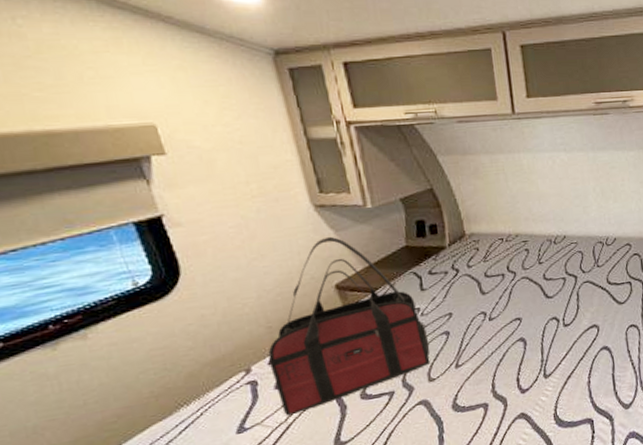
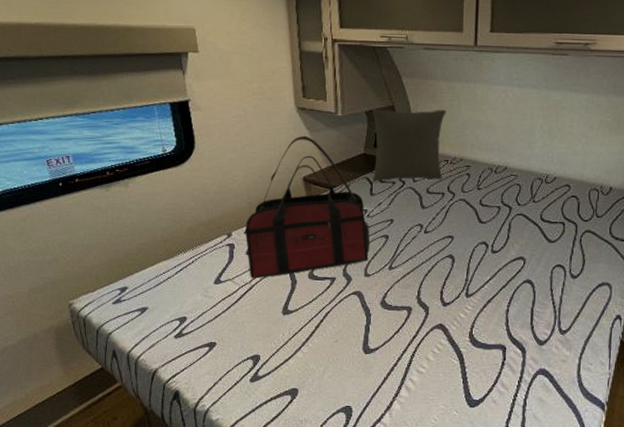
pillow: none [408,185,499,276] -> present [372,108,446,182]

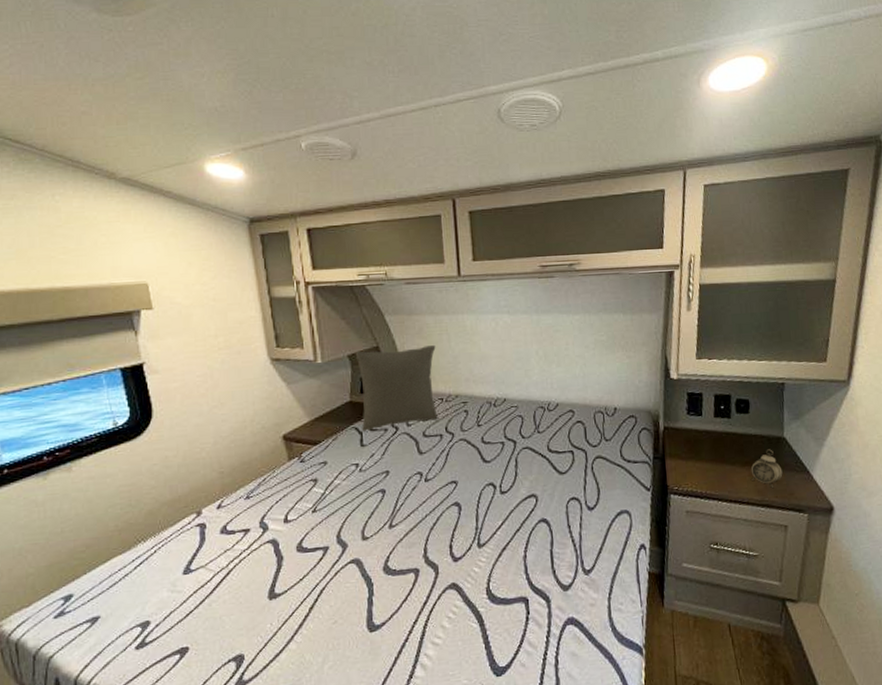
duffel bag: present [245,135,371,279] -> none [218,388,366,562]

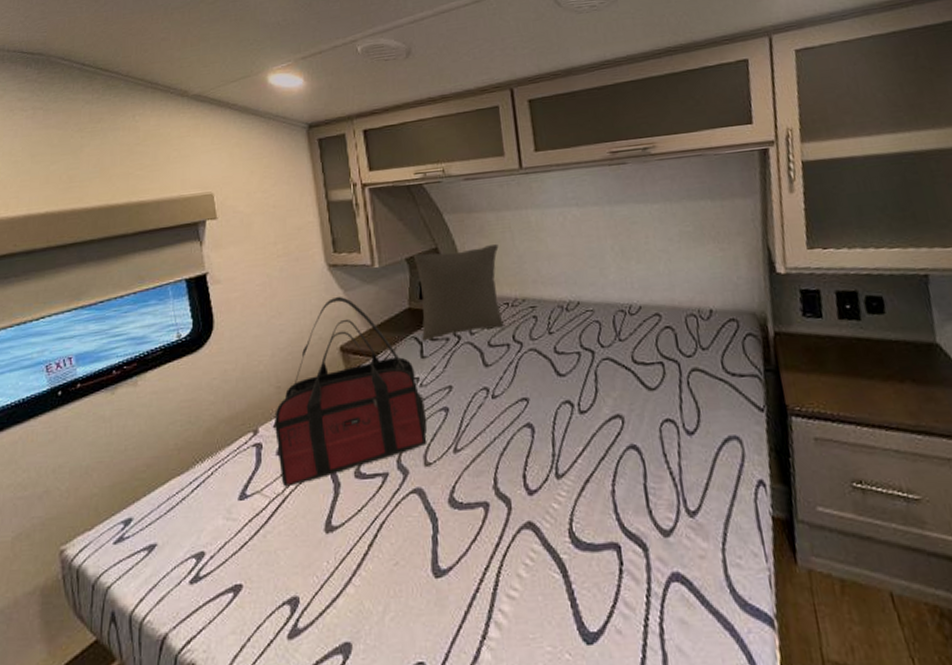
duffel bag: none [218,388,366,562] -> present [275,296,428,487]
alarm clock: present [751,449,783,489] -> none [896,358,942,411]

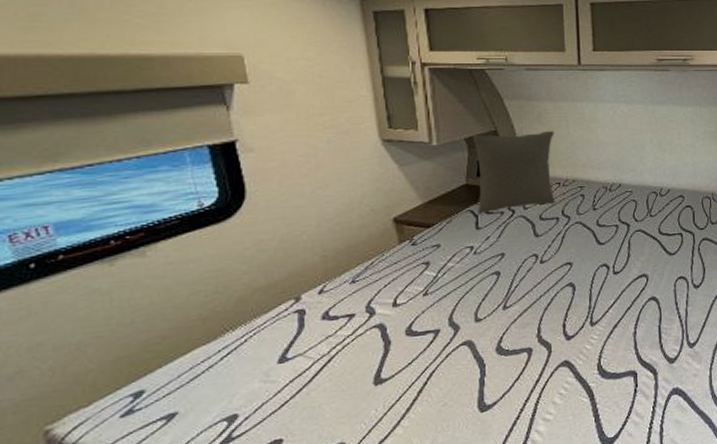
duffel bag: present [275,296,428,487] -> none [320,170,480,349]

